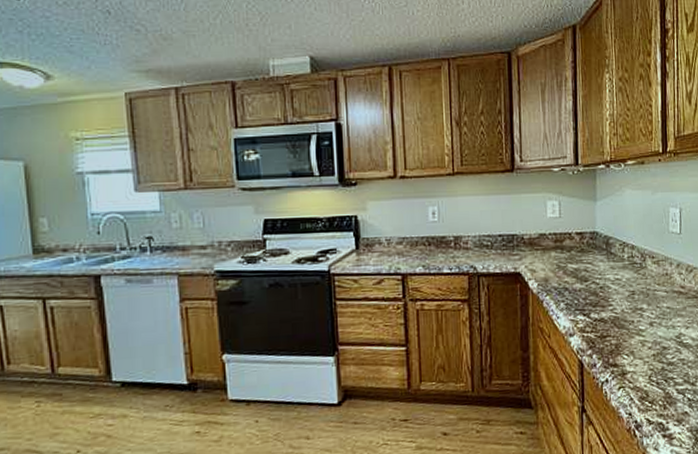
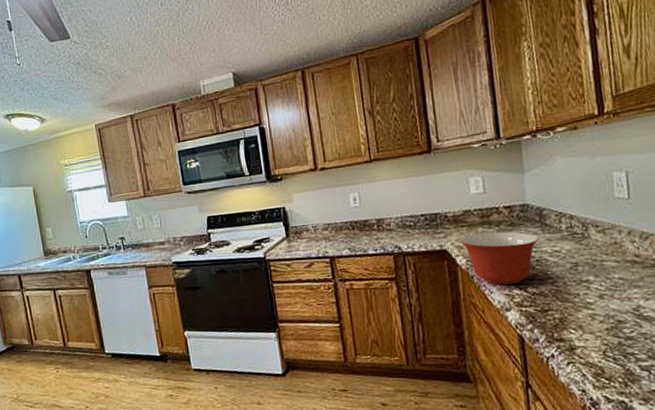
mixing bowl: none [532,256,604,310] -> present [459,231,539,285]

